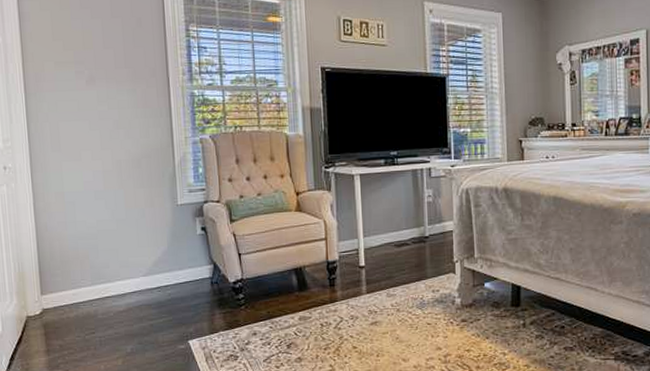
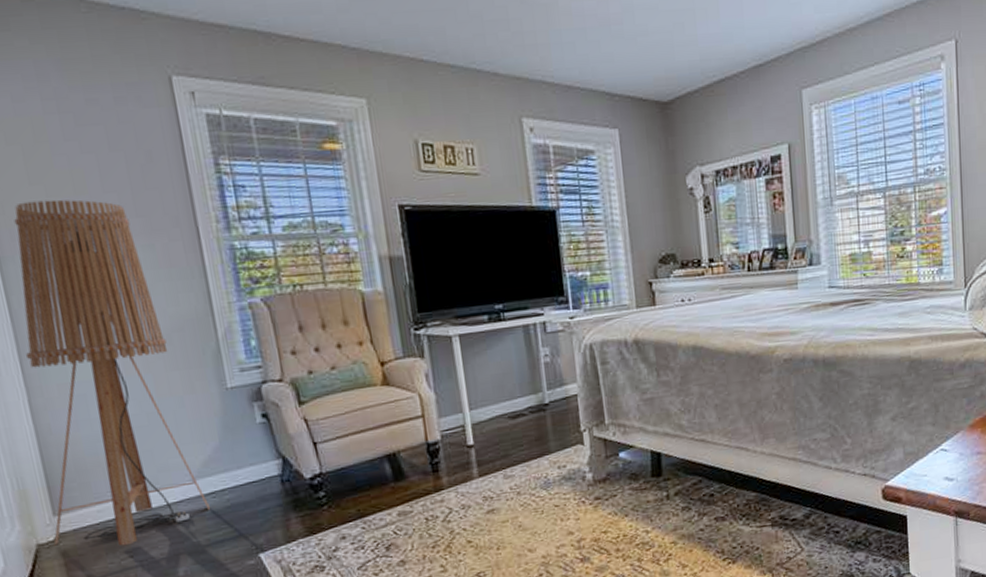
floor lamp: none [36,52,156,324] -> present [14,199,211,546]

